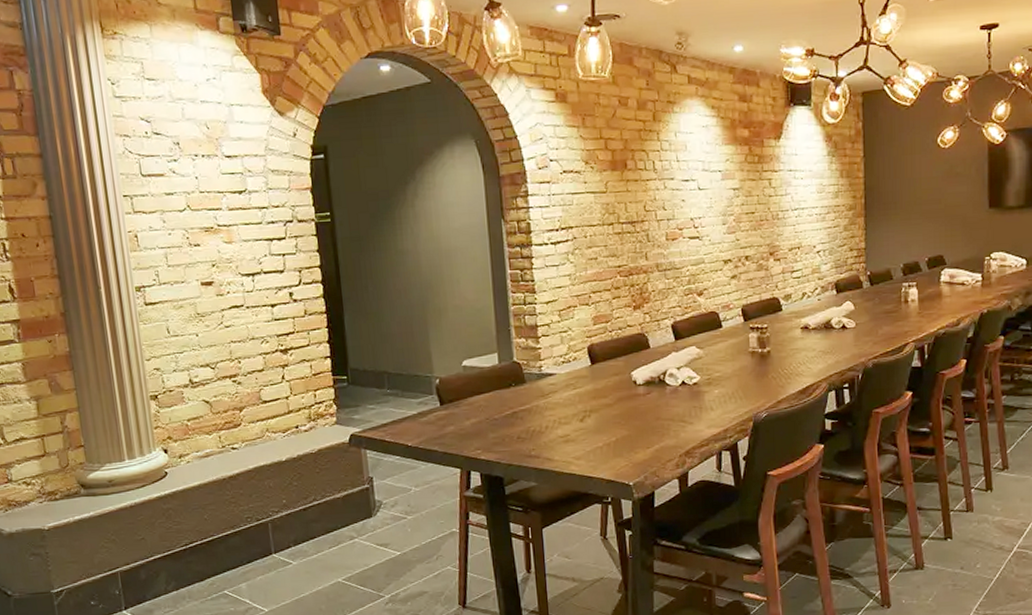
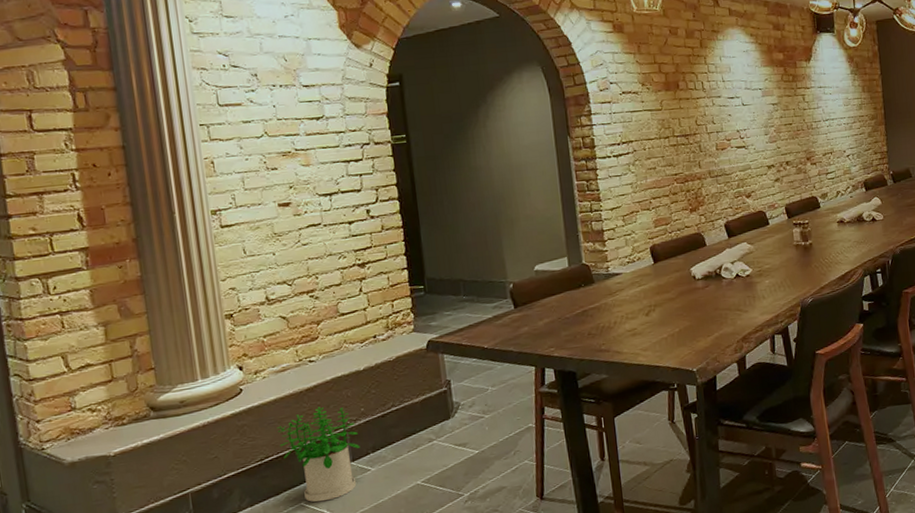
potted plant: none [201,495,282,592] -> present [277,407,360,502]

